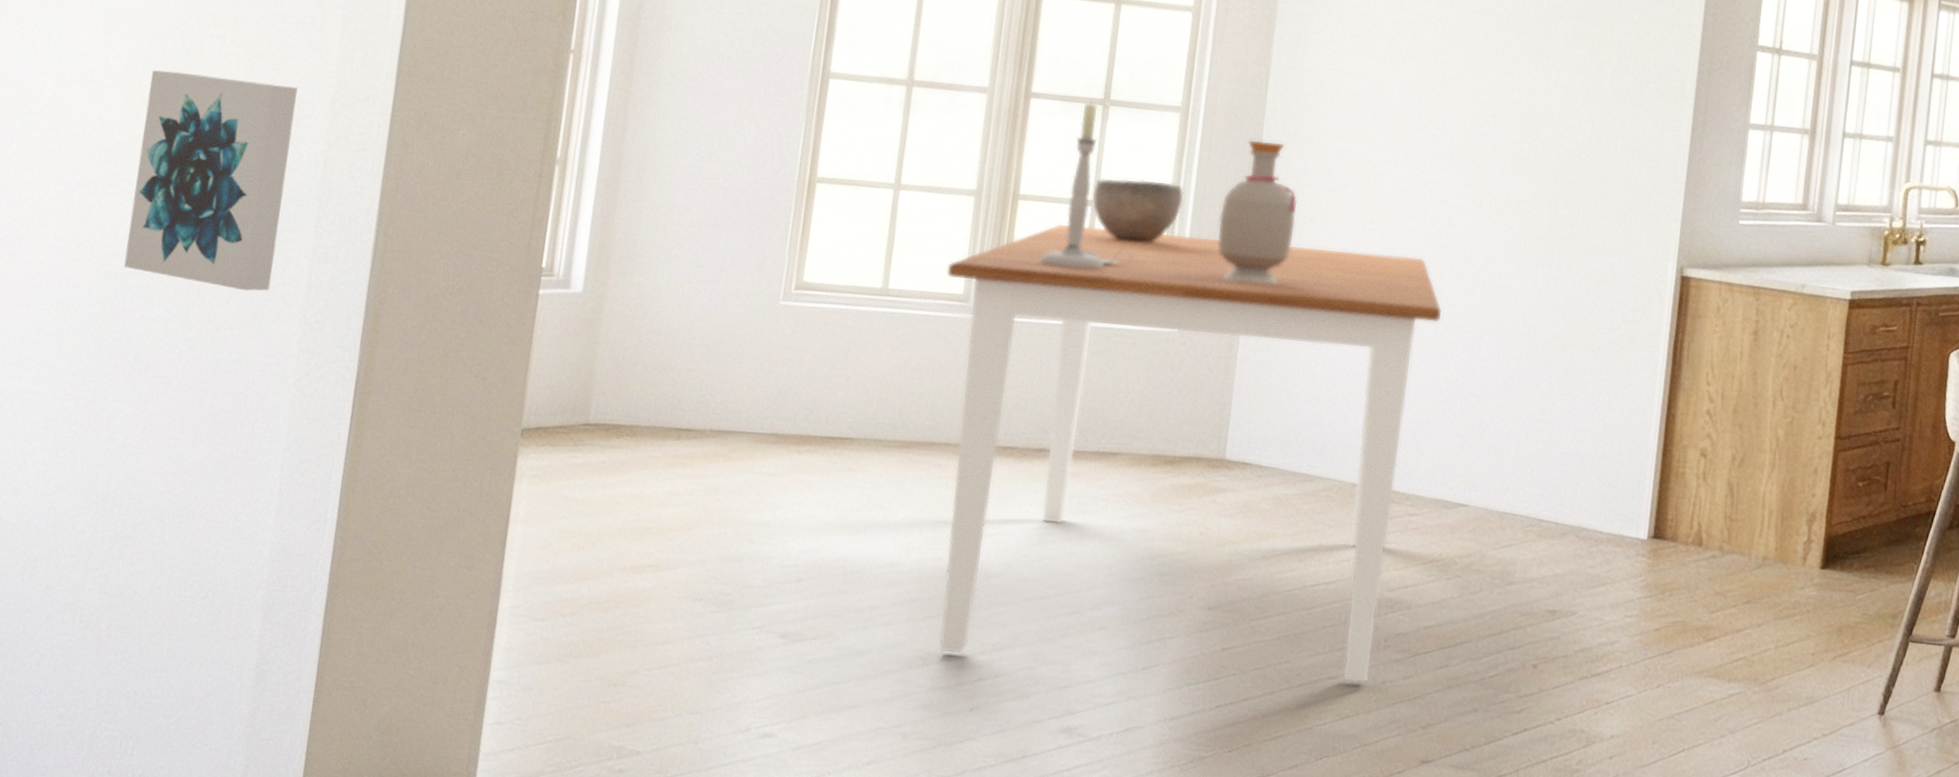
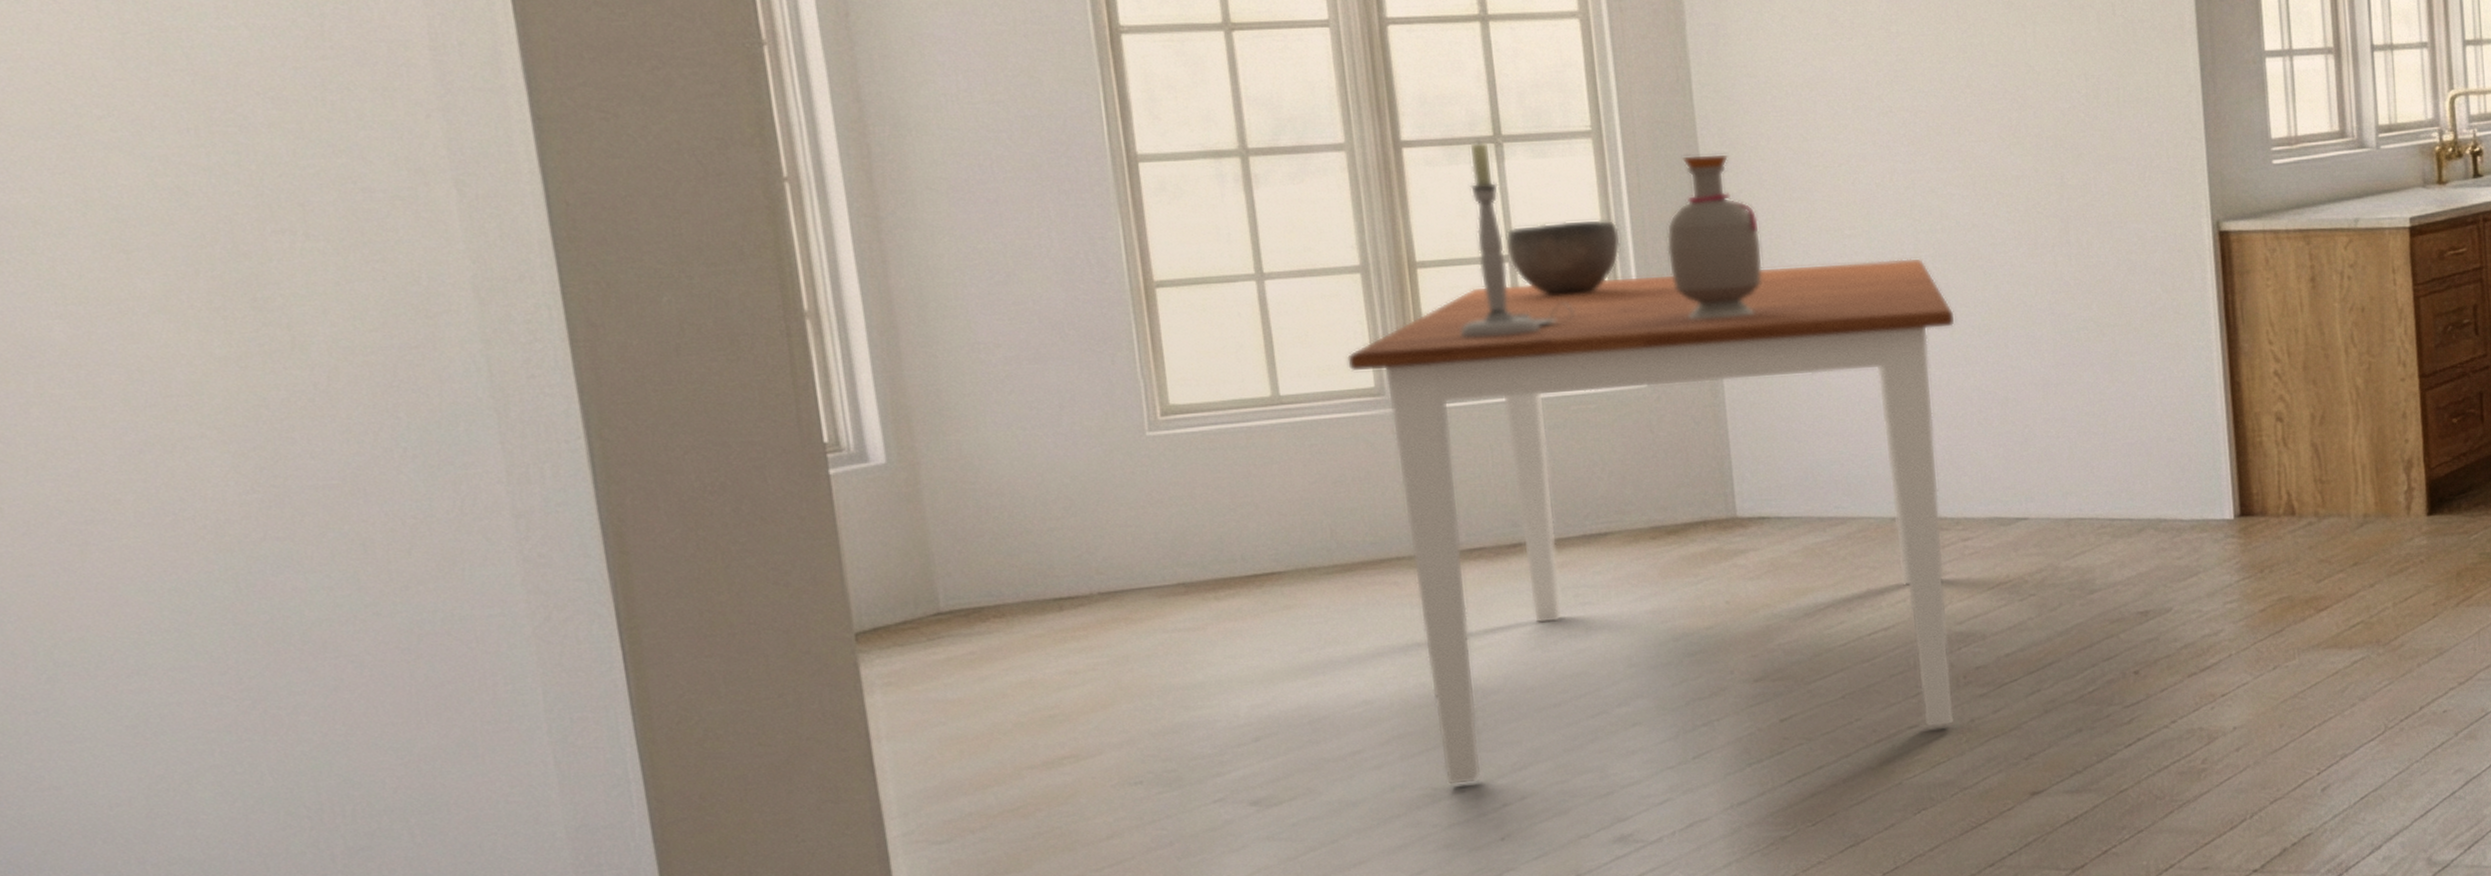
wall art: present [123,70,298,291] -> none [202,278,462,536]

